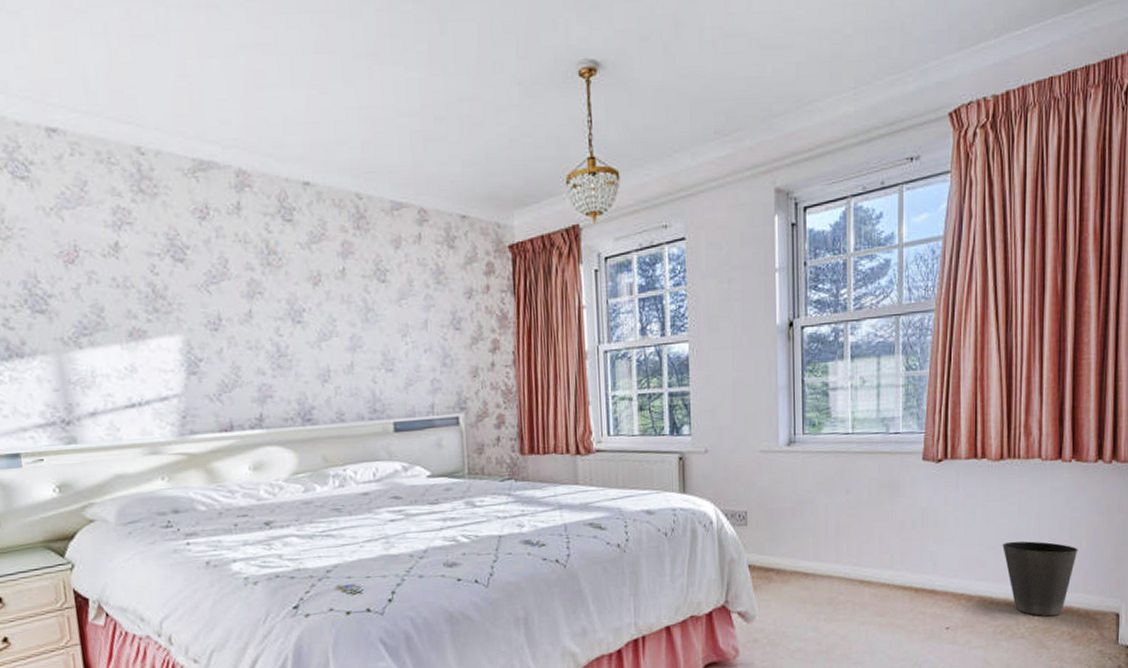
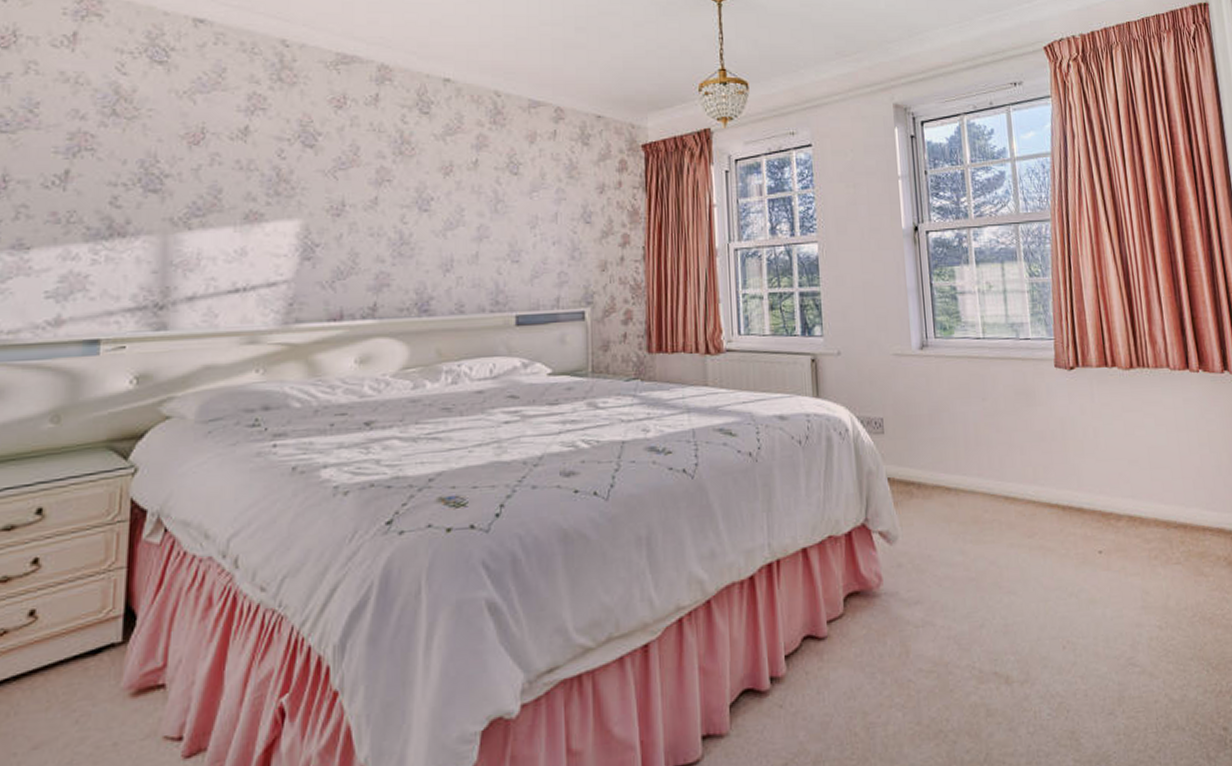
waste basket: present [1003,541,1078,617] -> none [1144,454,1220,539]

